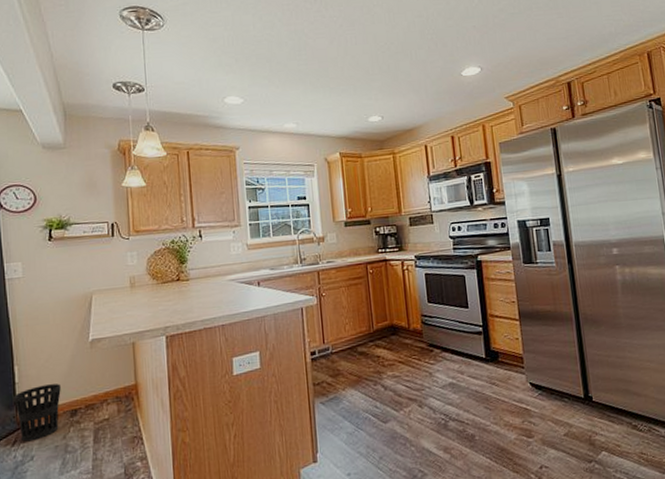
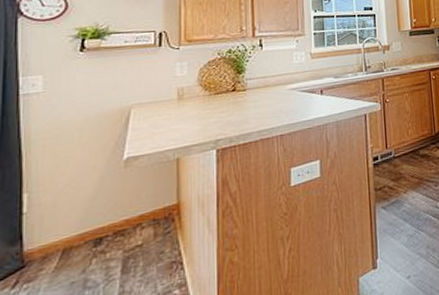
wastebasket: present [14,383,61,442] -> none [19,209,83,282]

